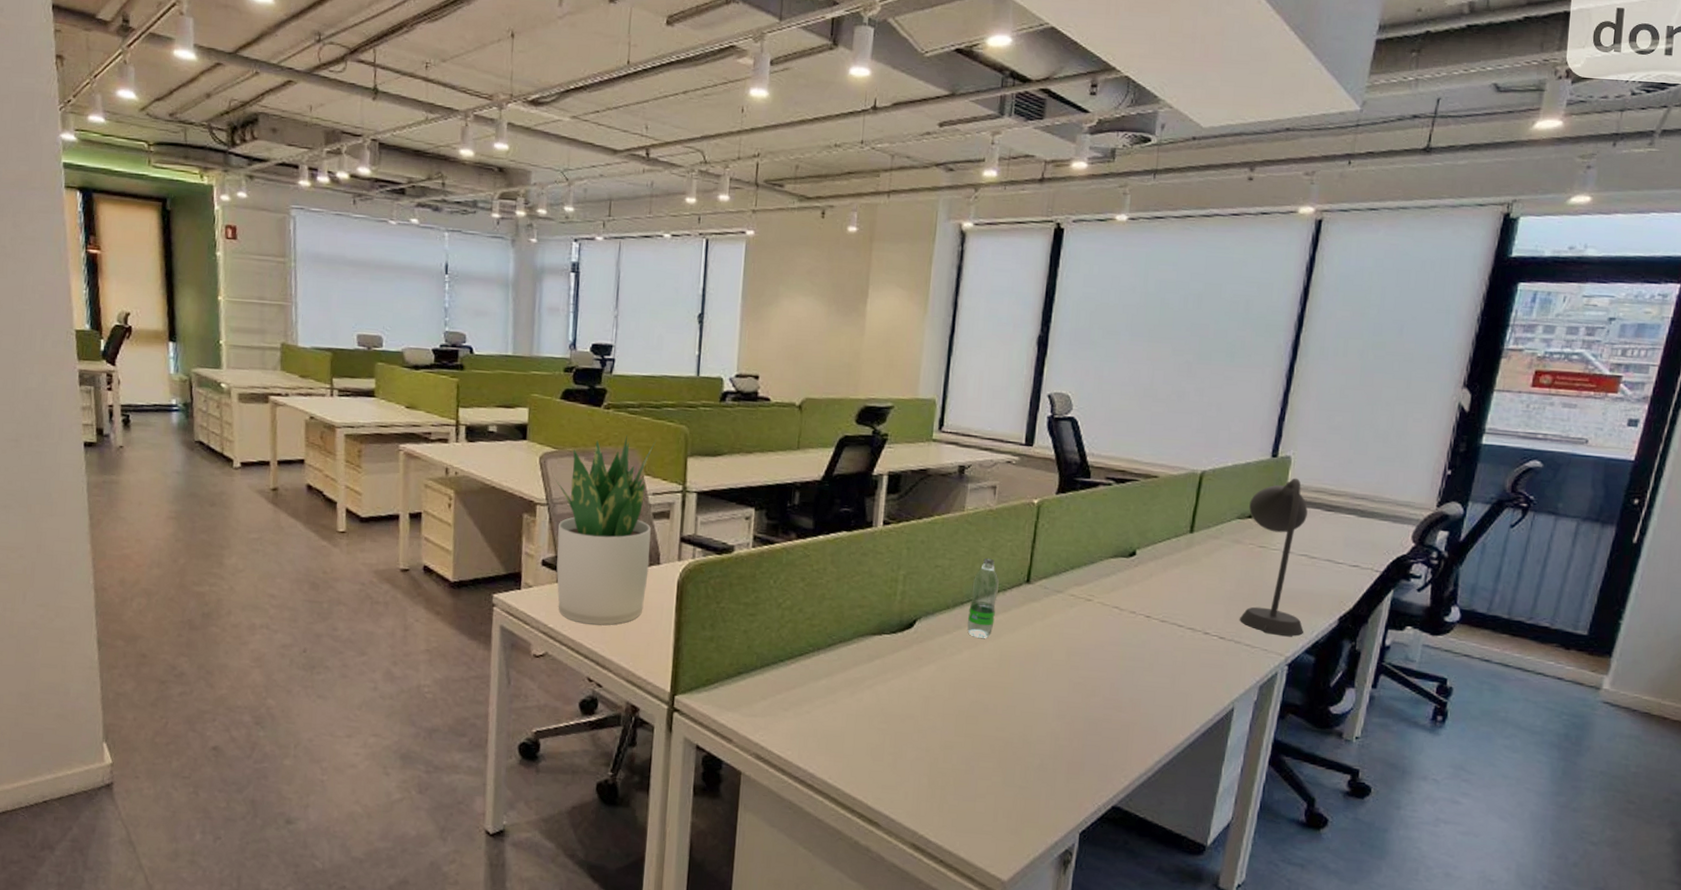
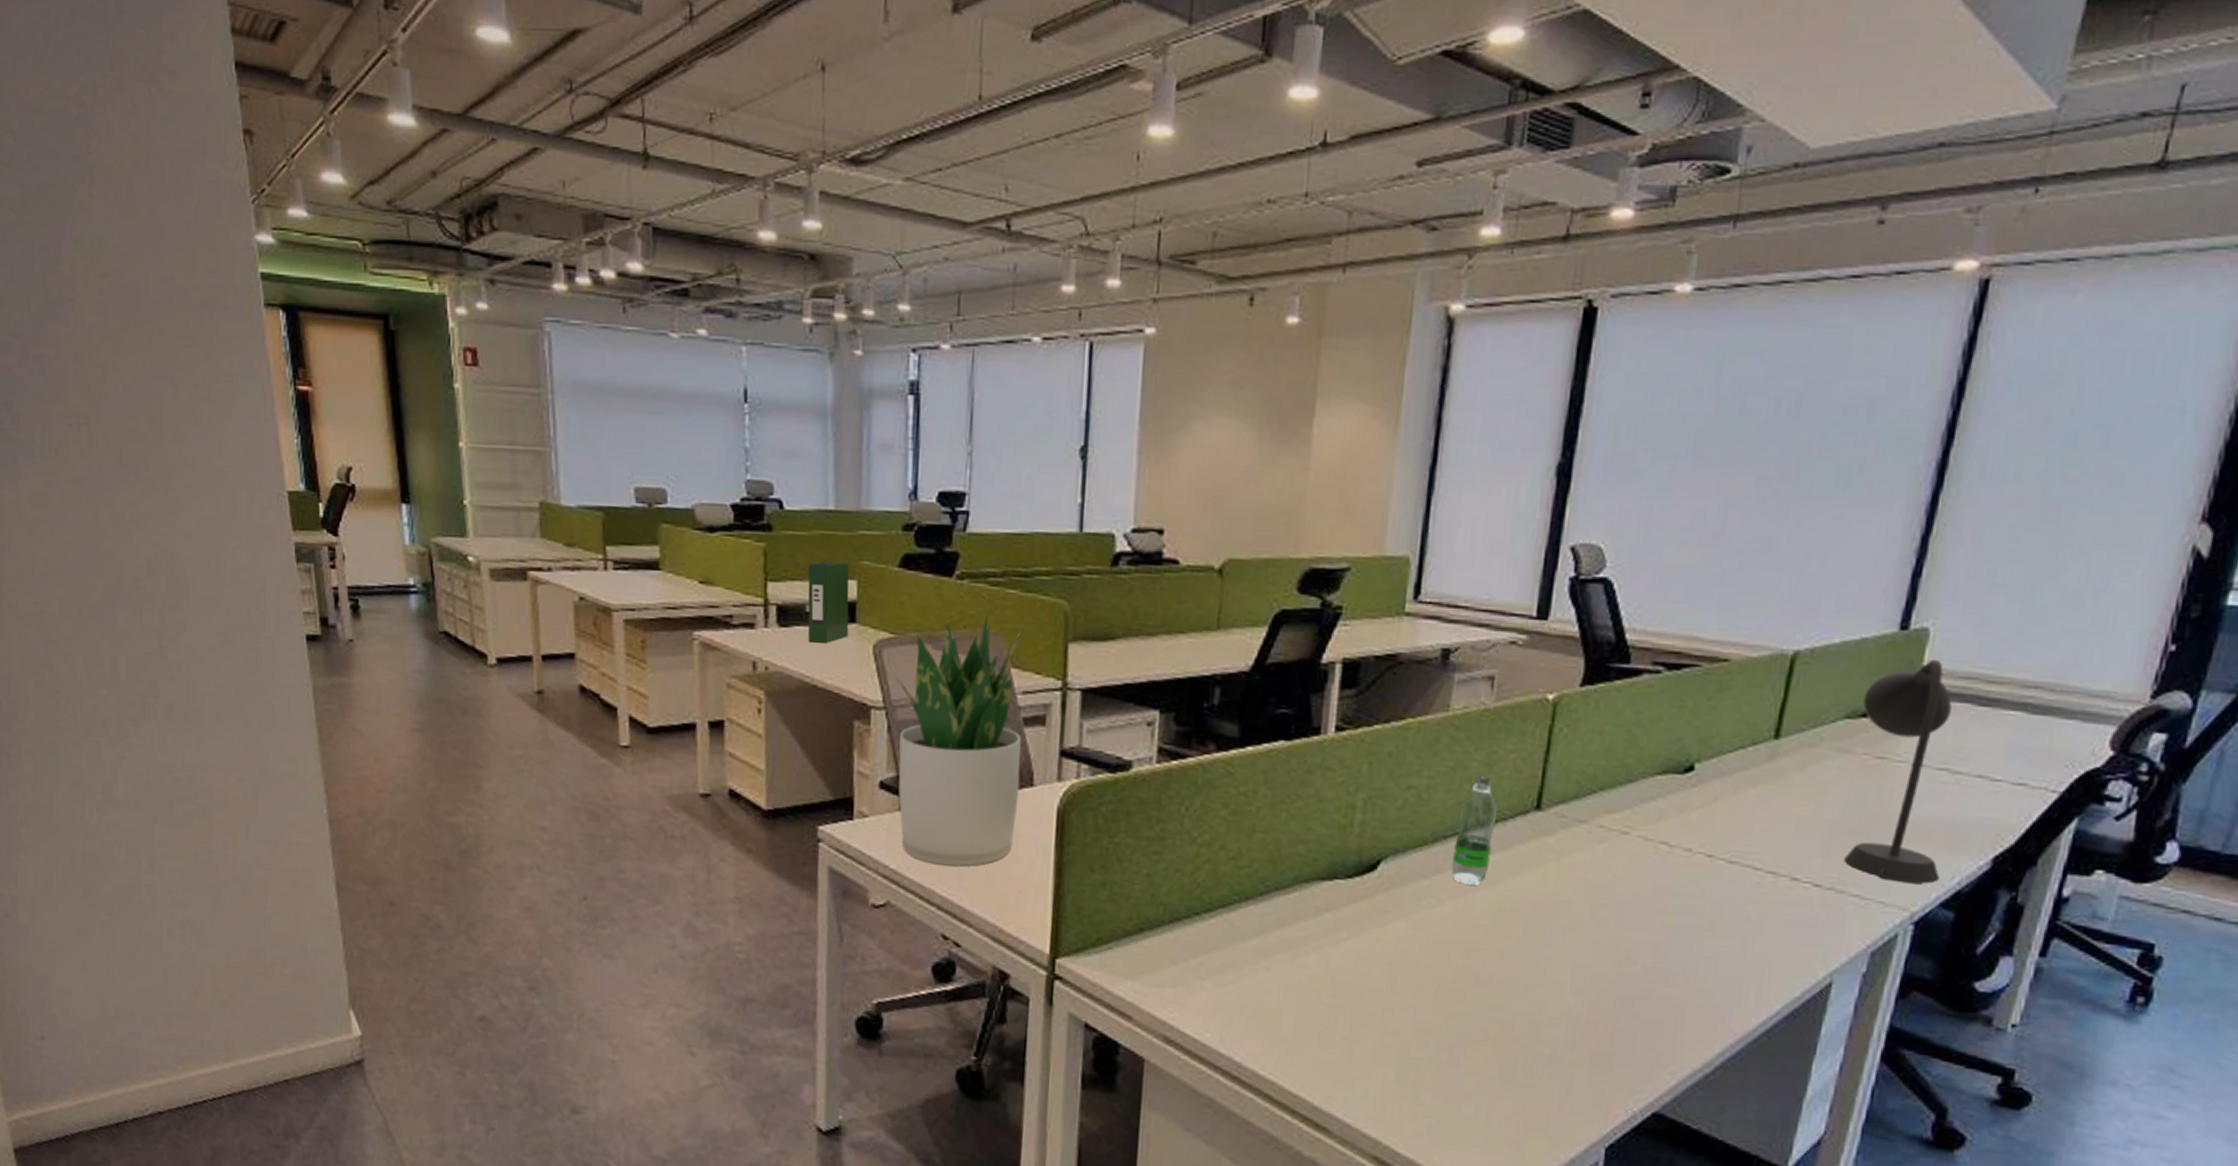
binder: none [489,393,523,456] -> present [808,560,850,645]

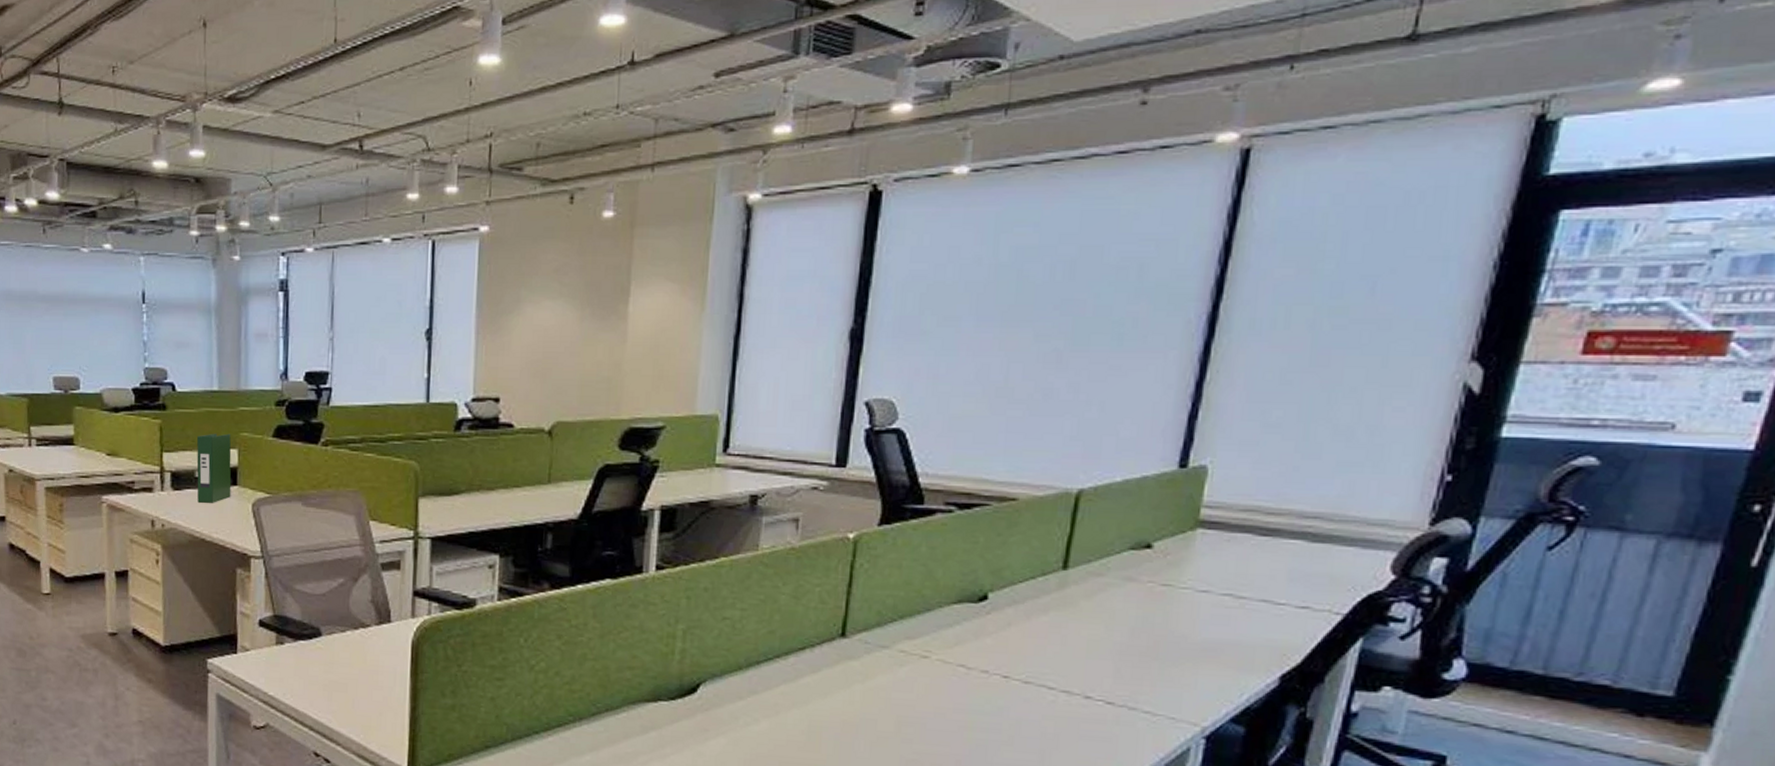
planter: present [892,615,1026,867] -> none [268,476,382,693]
bottle: present [1451,775,1497,885] -> none [764,607,805,705]
desk lamp: present [1844,659,1952,885] -> none [1135,493,1233,702]

